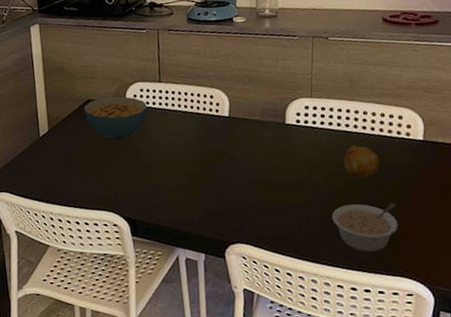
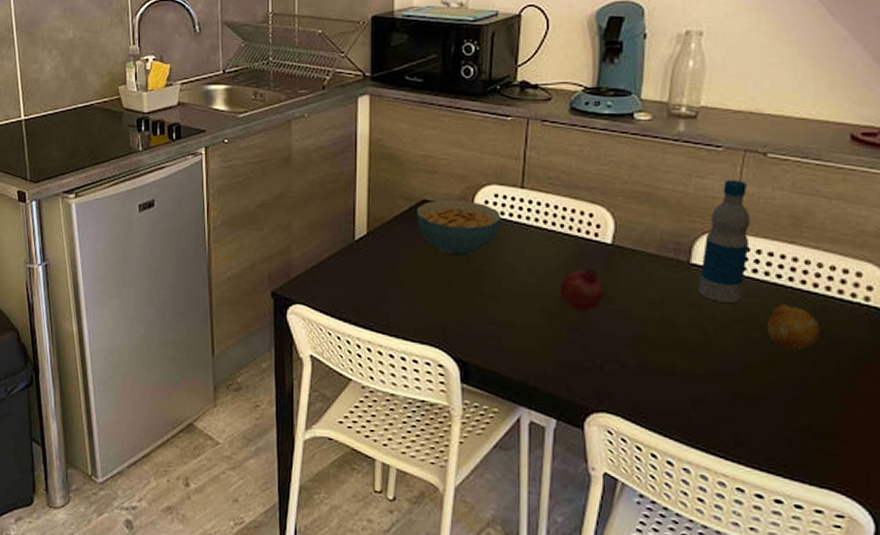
fruit: none [195,137,228,170] -> present [559,269,604,312]
bottle: none [293,59,325,150] -> present [699,179,751,303]
legume: present [331,203,399,252] -> none [740,383,837,451]

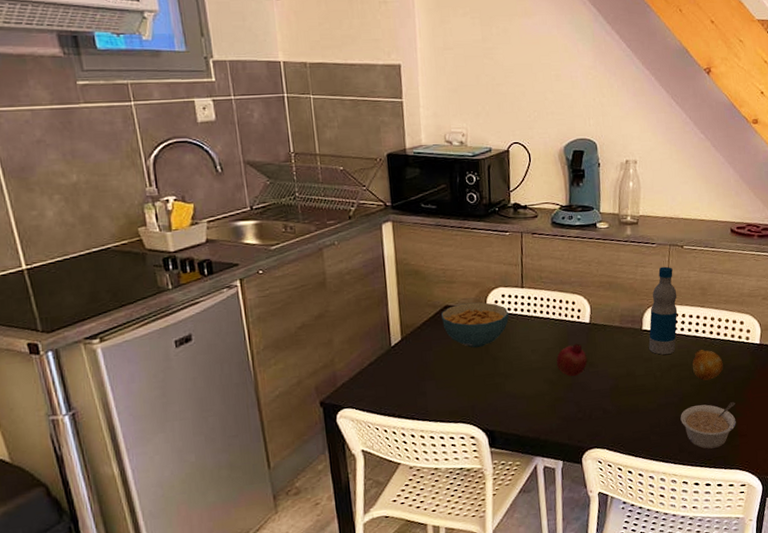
legume: none [740,383,837,451] -> present [680,402,736,449]

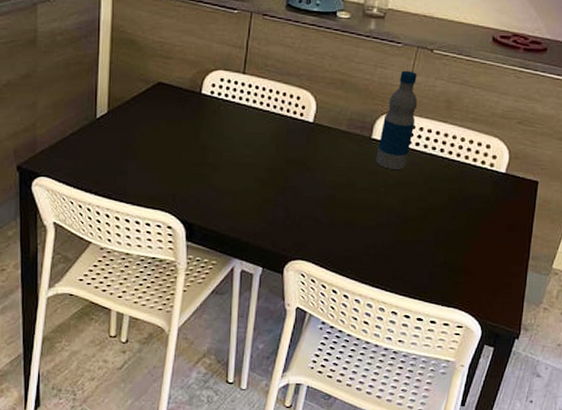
cereal bowl: present [441,302,510,348] -> none [153,82,226,133]
fruit: present [556,343,588,377] -> none [270,143,305,179]
legume: present [680,402,736,449] -> none [399,231,466,281]
fruit: present [692,349,724,381] -> none [423,169,459,205]

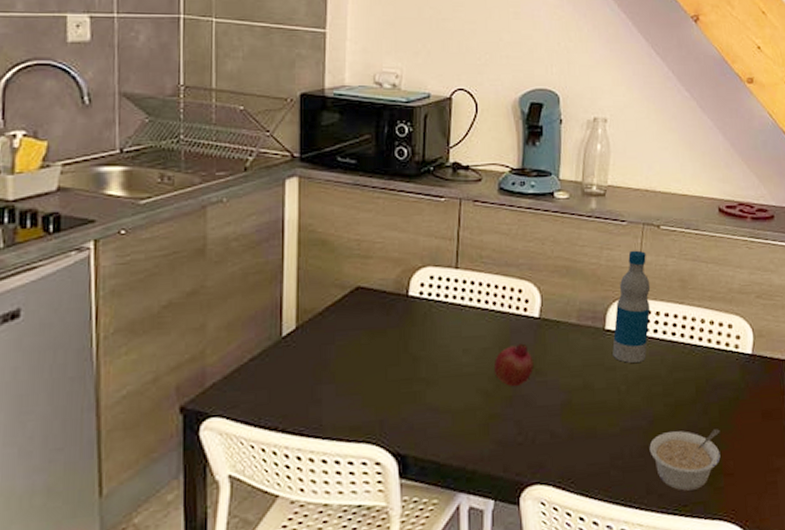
fruit: none [270,143,305,179] -> present [493,343,534,387]
legume: none [399,231,466,281] -> present [649,429,721,491]

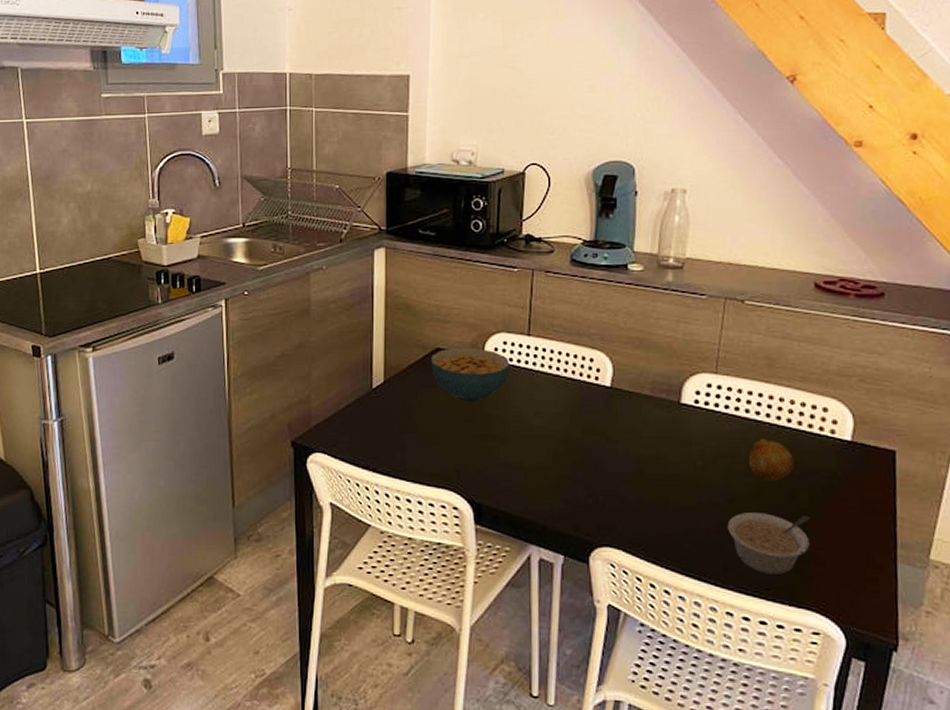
cereal bowl: none [351,284,438,344] -> present [431,347,511,402]
fruit: present [493,343,534,387] -> none [564,410,605,452]
bottle: present [612,250,651,363] -> none [688,325,732,439]
fruit: none [667,357,706,399] -> present [749,438,794,481]

